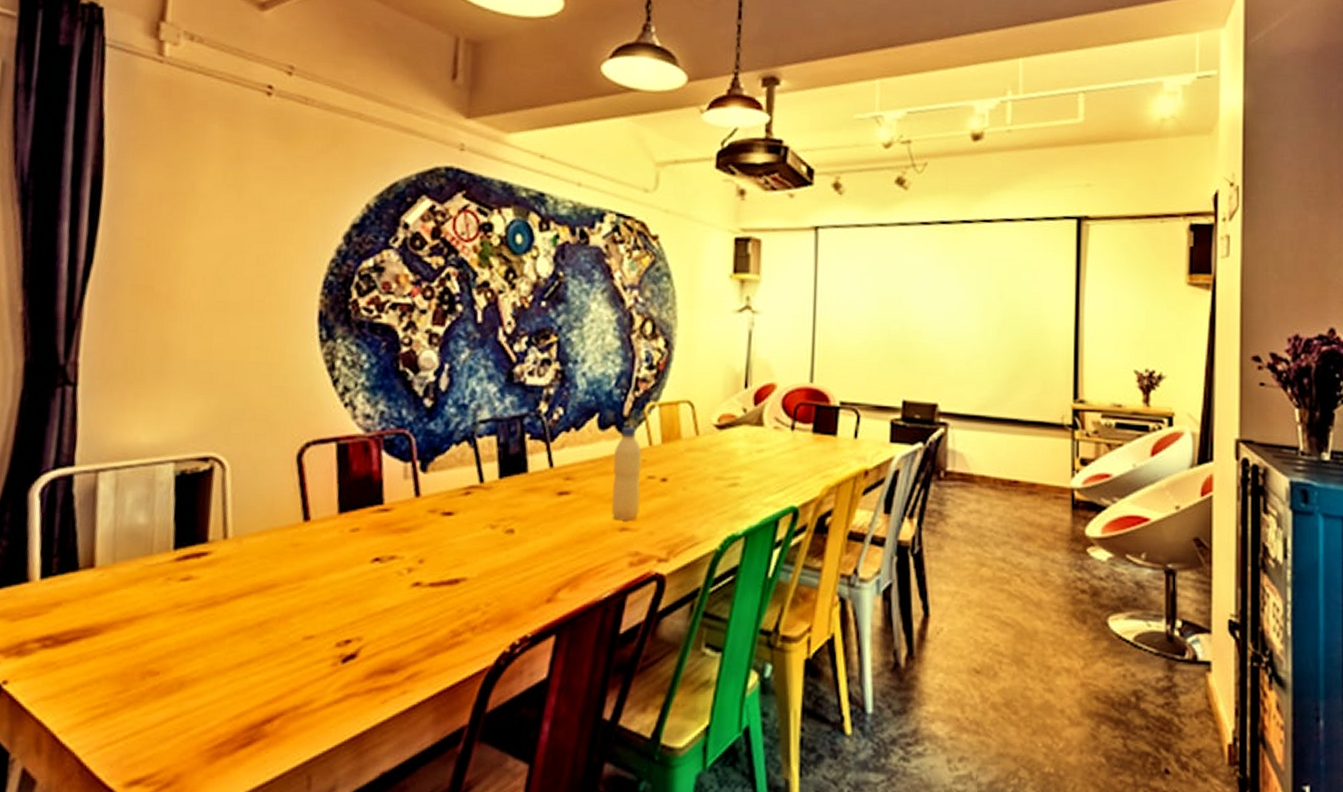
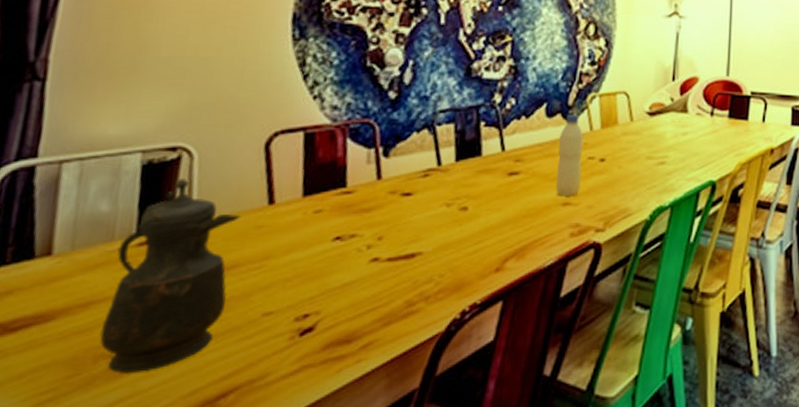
coffeepot: none [145,491,277,692] -> present [99,179,241,373]

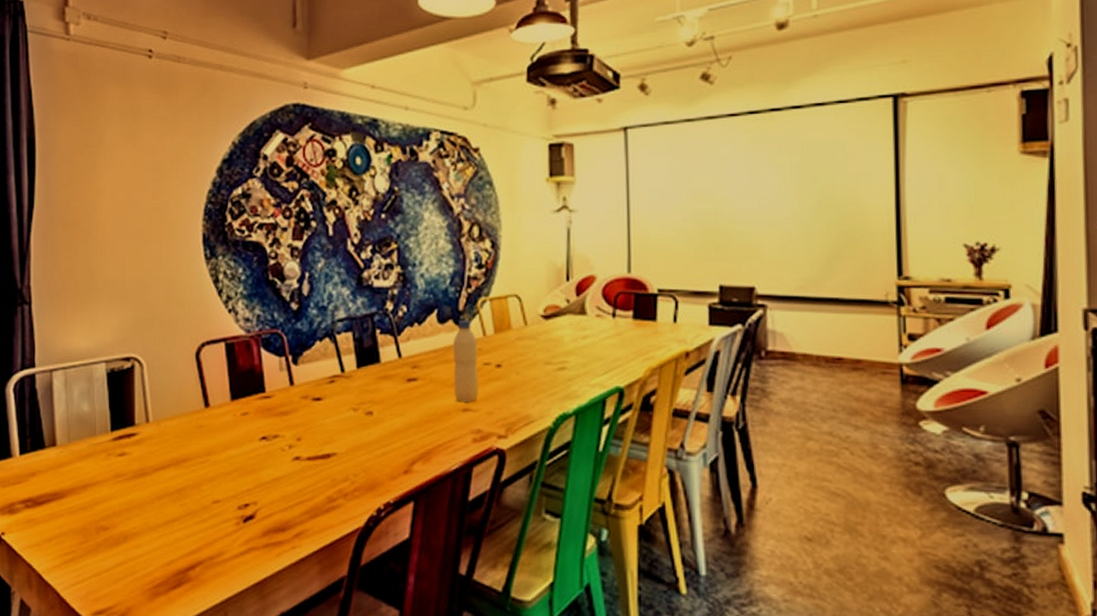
coffeepot: present [99,179,241,373] -> none [97,384,185,544]

